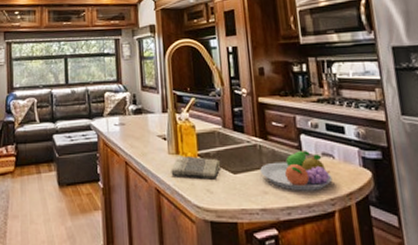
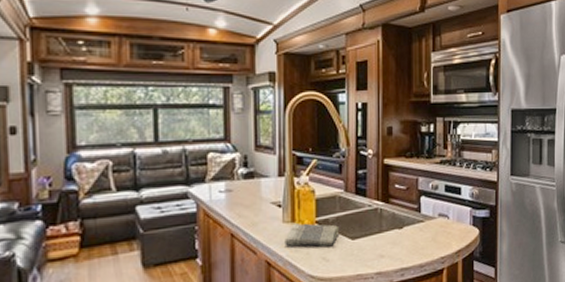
fruit bowl: present [260,151,333,191] -> none [379,212,445,253]

